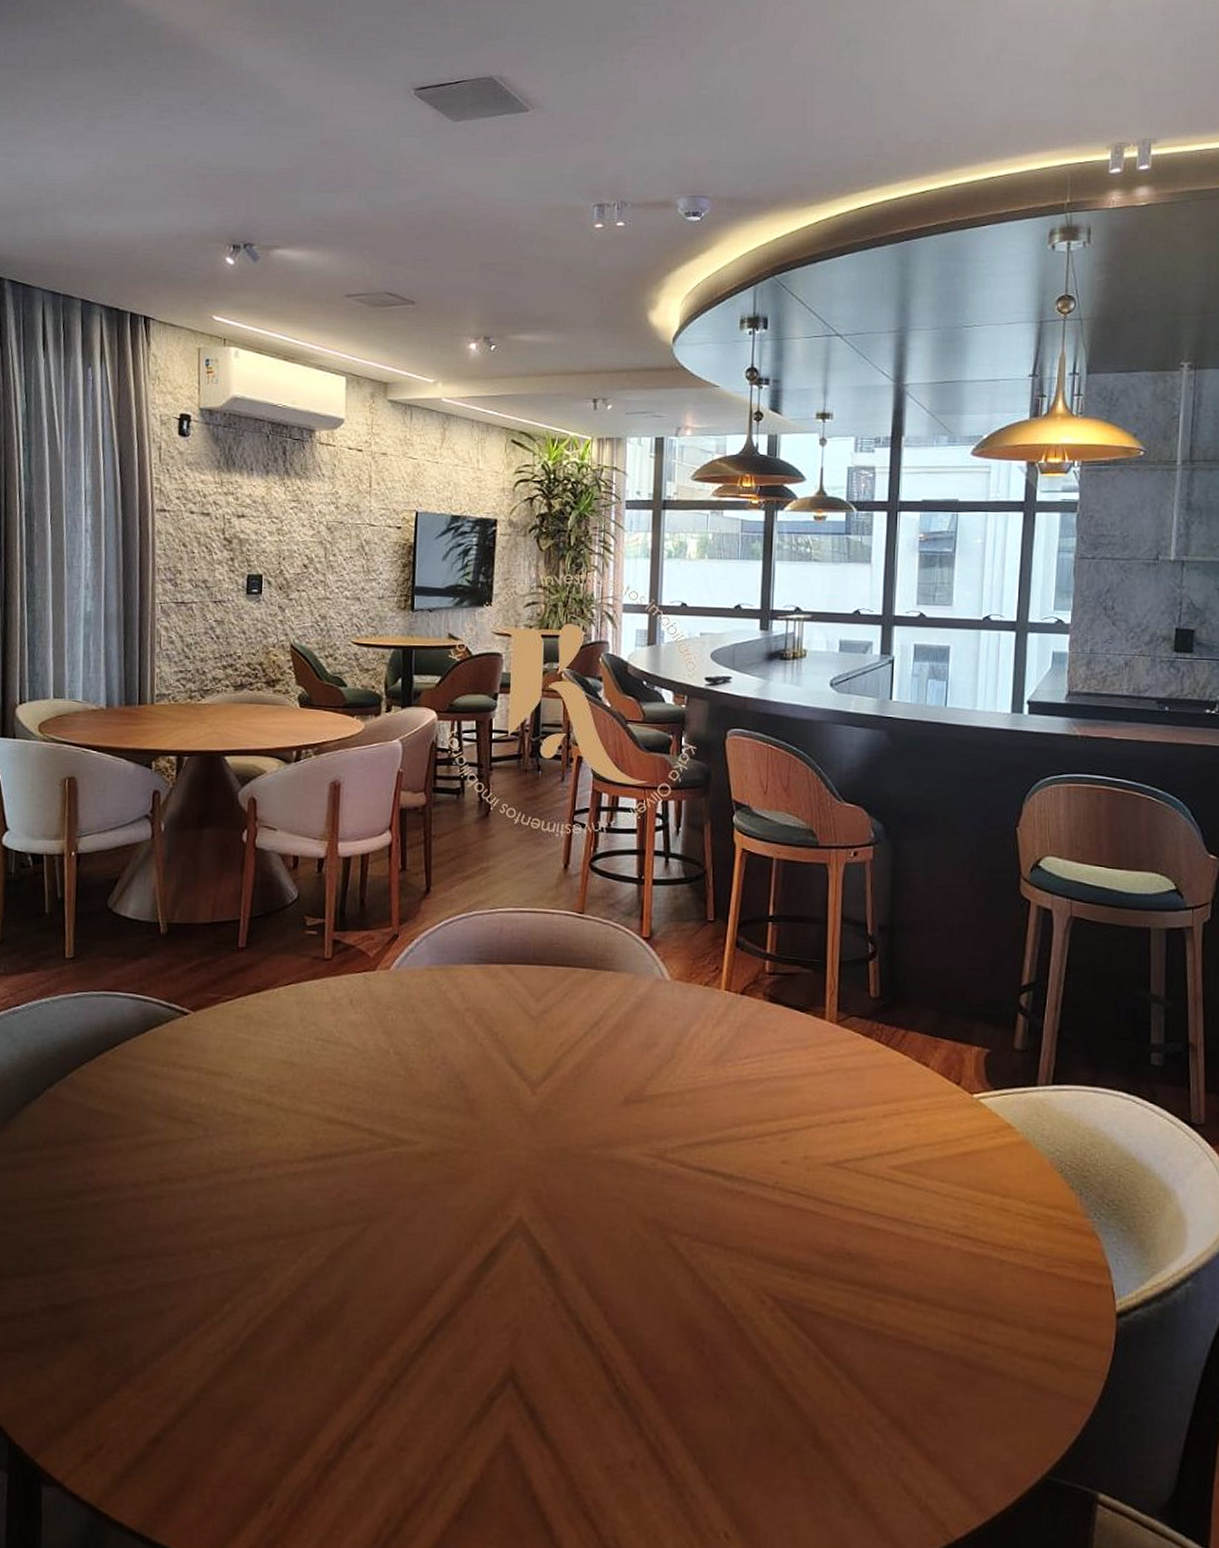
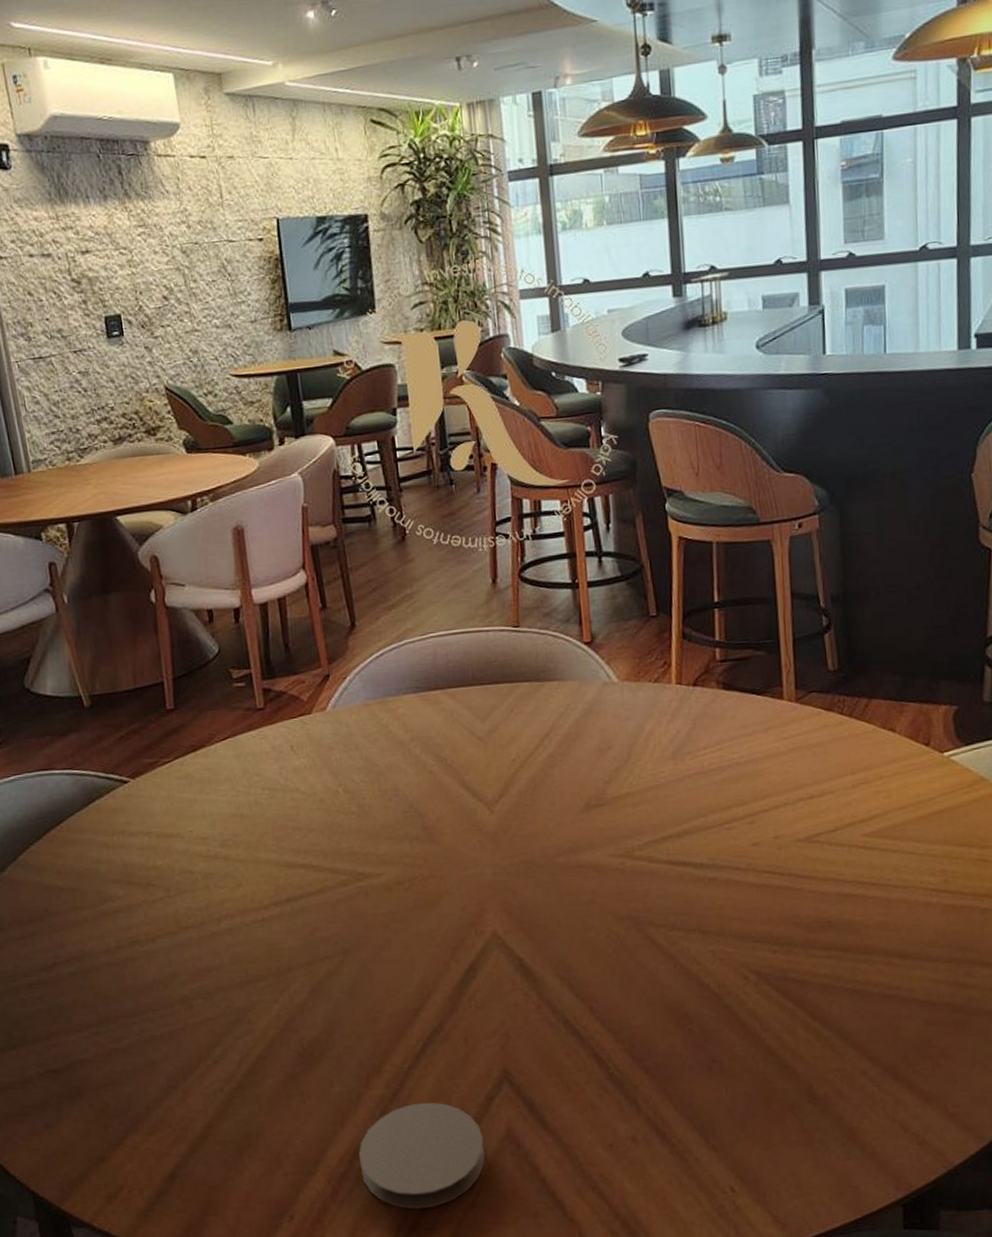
coaster: none [350,1393,480,1514] -> present [358,1102,486,1210]

